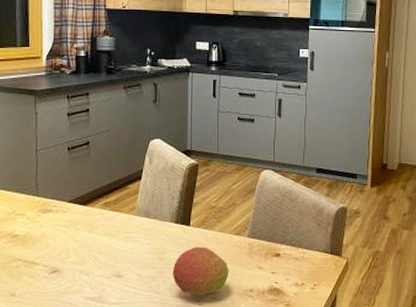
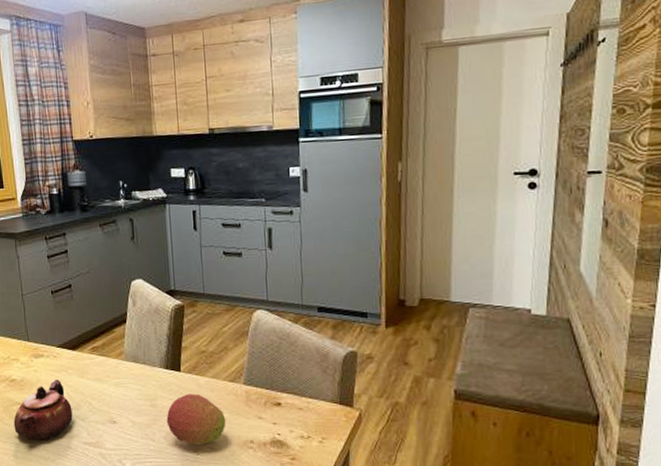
teapot: none [10,234,77,298] -> present [13,379,73,441]

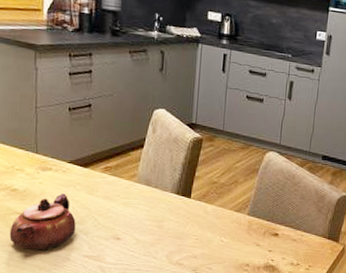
fruit: present [166,394,226,445] -> none [170,218,227,265]

